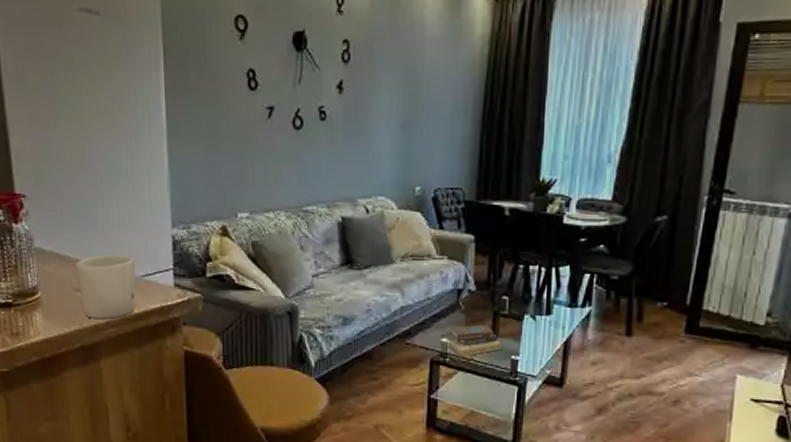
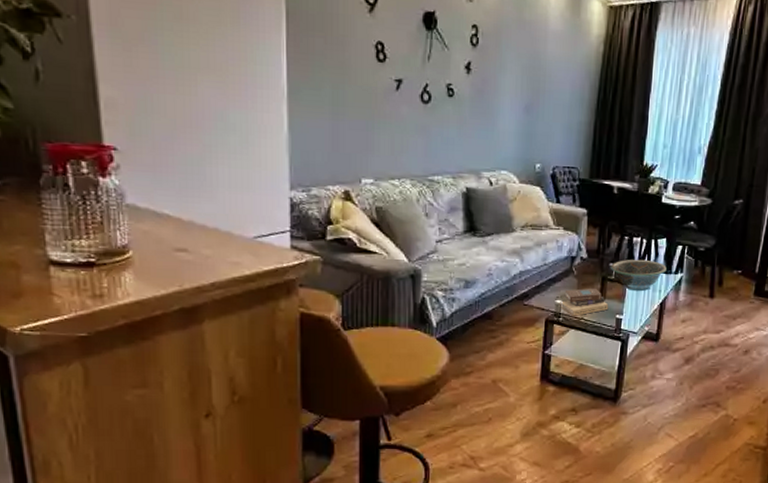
mug: present [76,255,137,320] -> none [177,214,248,281]
decorative bowl: none [502,290,571,329] -> present [610,259,667,292]

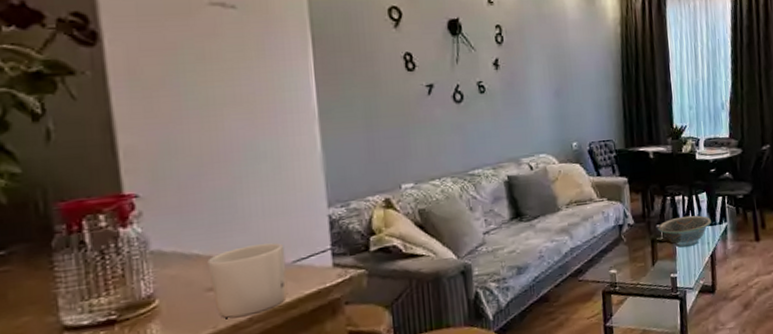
mug: none [177,214,248,281] -> present [207,242,288,319]
books: present [560,288,609,316] -> none [614,251,662,283]

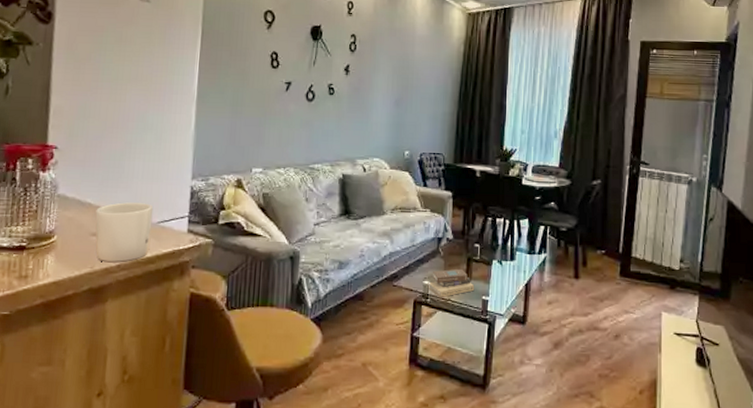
books: none [614,251,662,283] -> present [427,268,475,297]
decorative bowl: present [657,215,711,248] -> none [475,239,530,272]

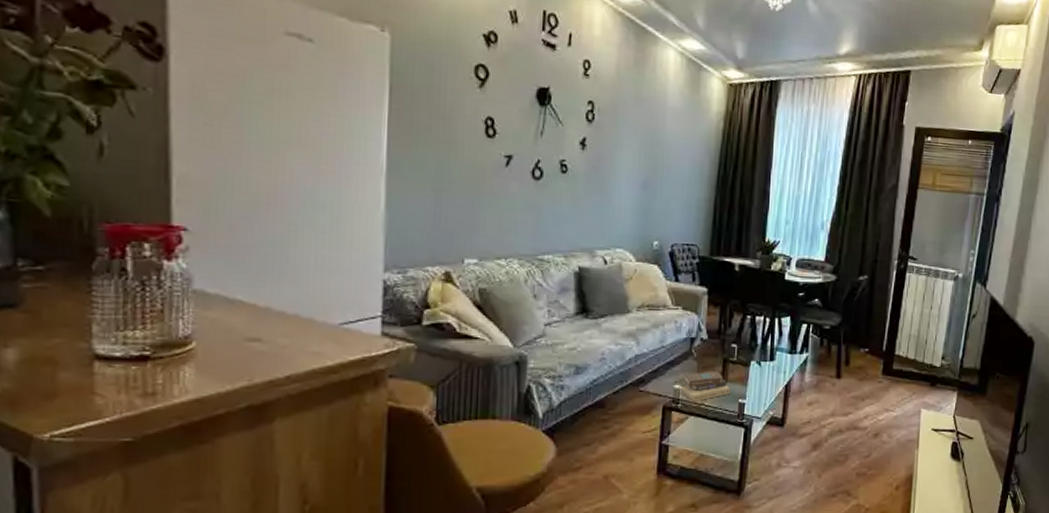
mug: present [95,202,154,263] -> none [250,300,333,374]

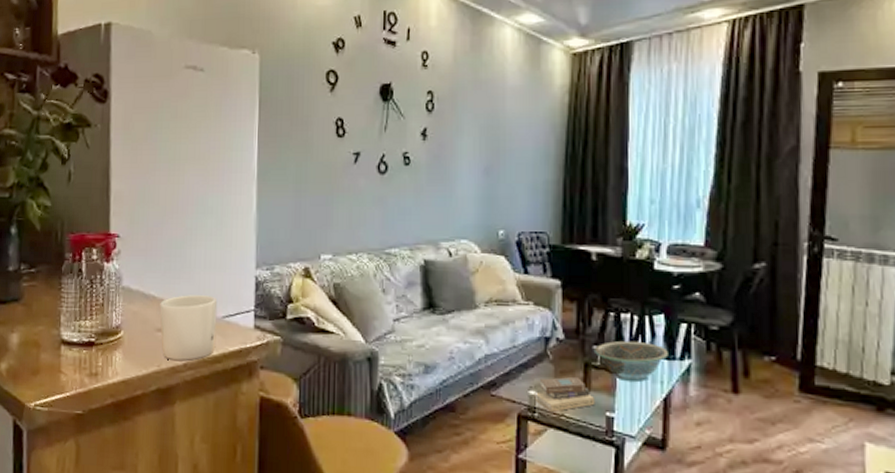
mug: none [250,300,333,374] -> present [159,295,218,362]
decorative bowl: none [731,339,791,374] -> present [593,340,668,383]

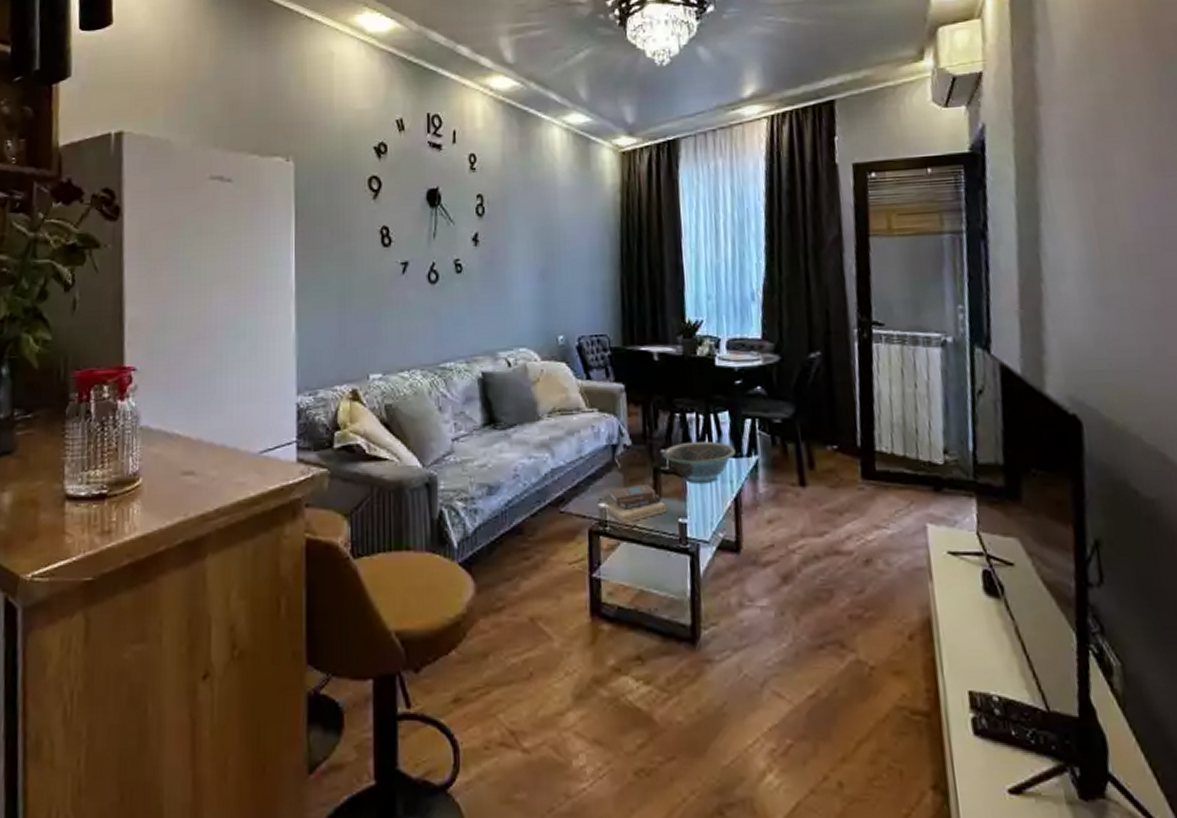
mug: present [159,295,218,362] -> none [185,429,254,508]

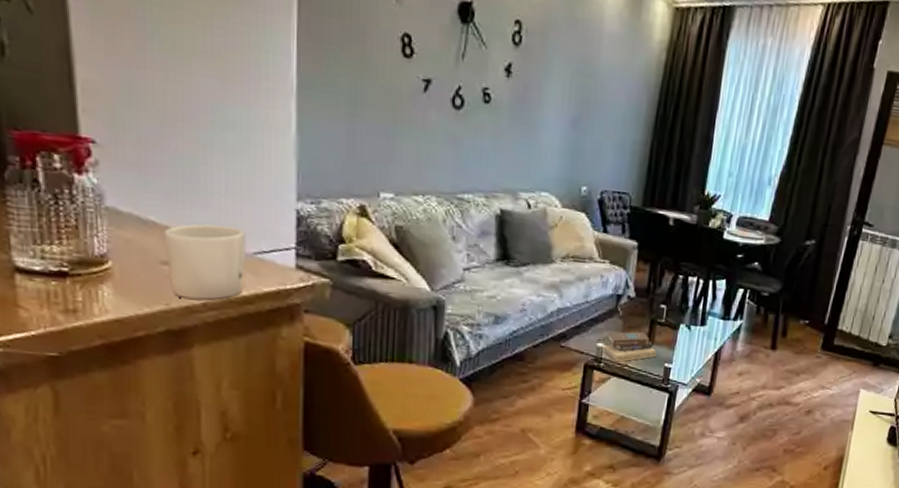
mug: none [185,429,254,508] -> present [164,224,246,302]
decorative bowl: present [661,441,736,485] -> none [660,301,725,339]

